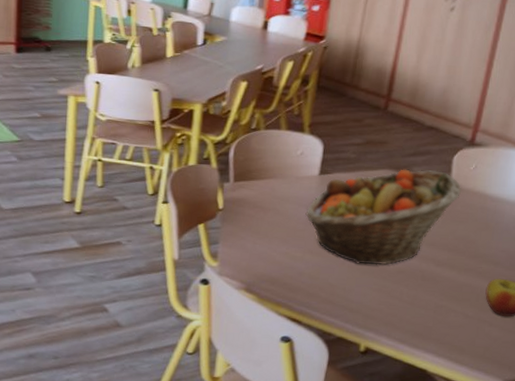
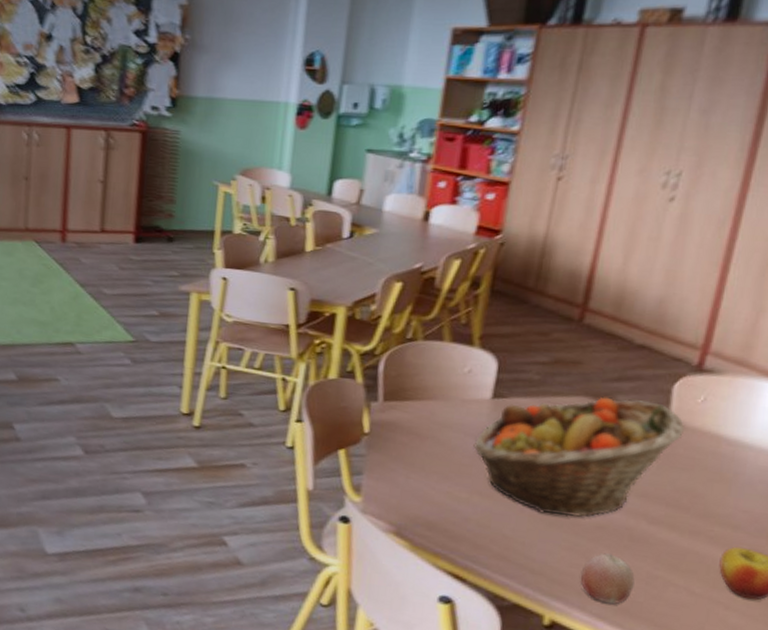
apple: none [386,291,426,330] -> present [580,553,635,605]

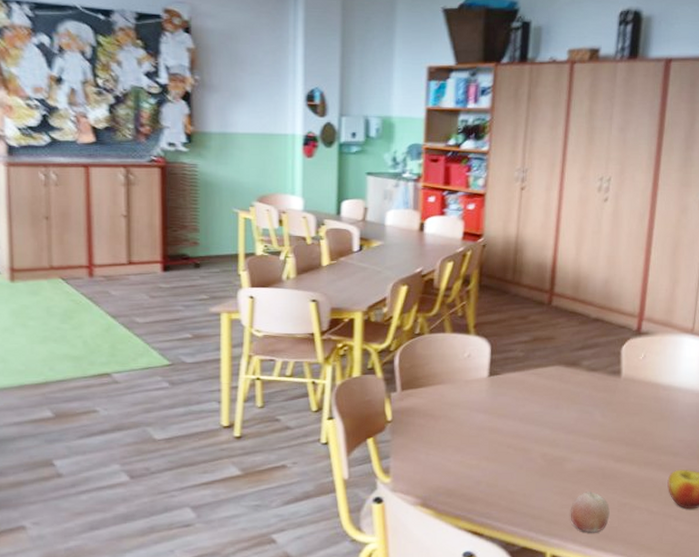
fruit basket: present [473,397,686,517] -> none [478,363,634,467]

